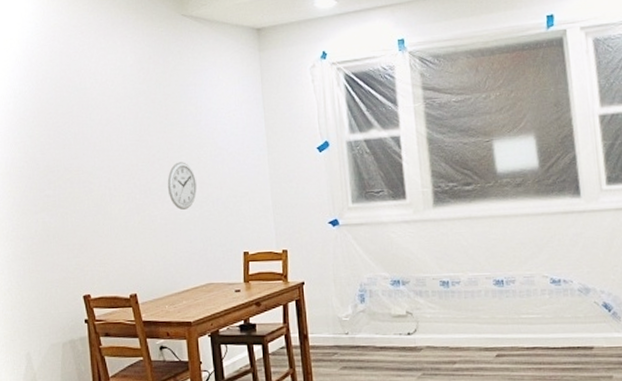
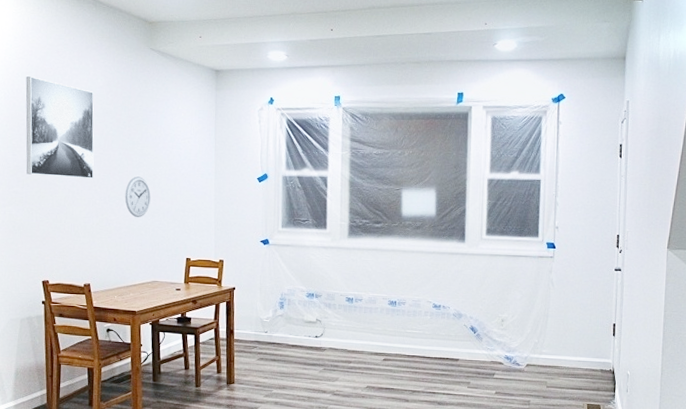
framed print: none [50,64,131,174] -> present [25,76,94,179]

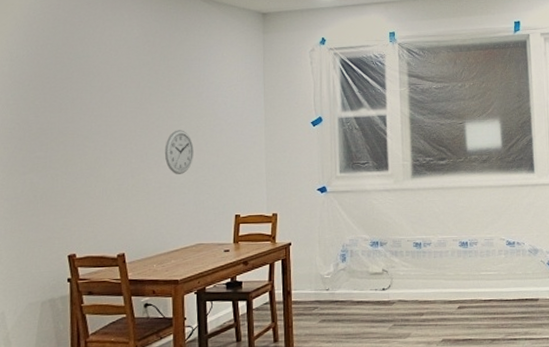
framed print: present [25,76,94,179] -> none [51,31,130,137]

